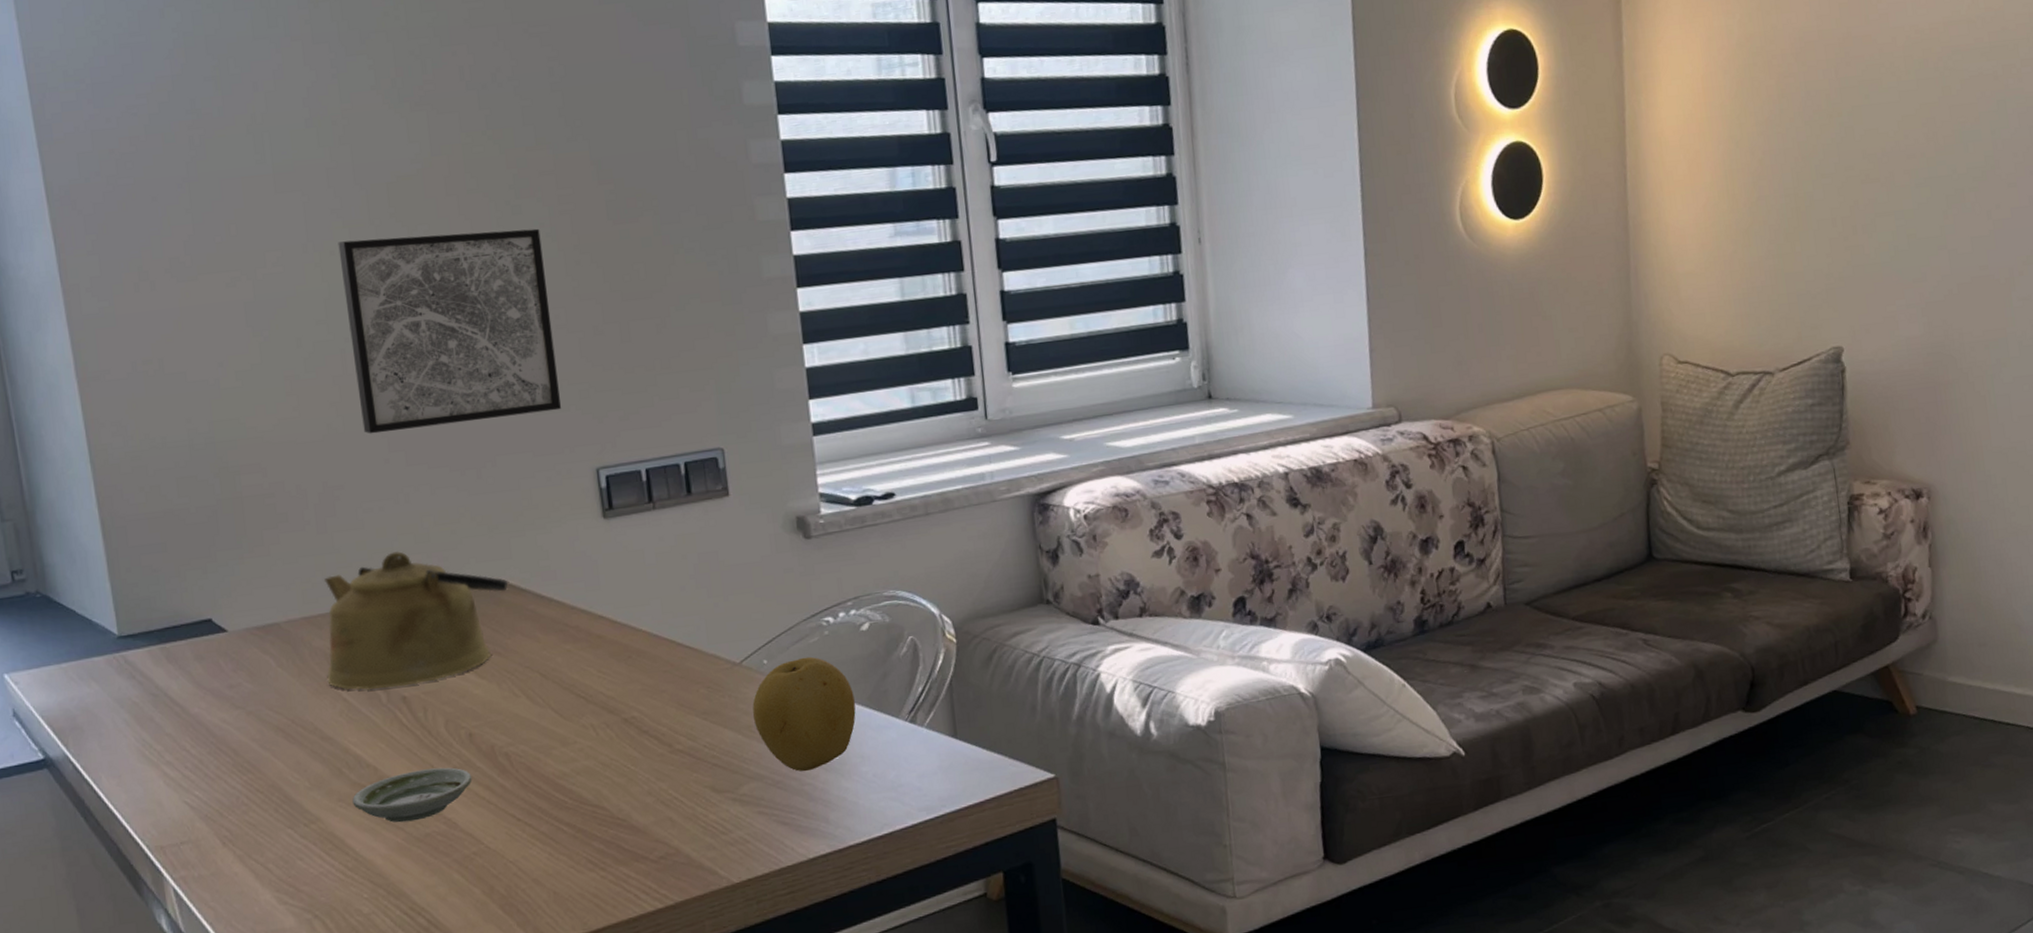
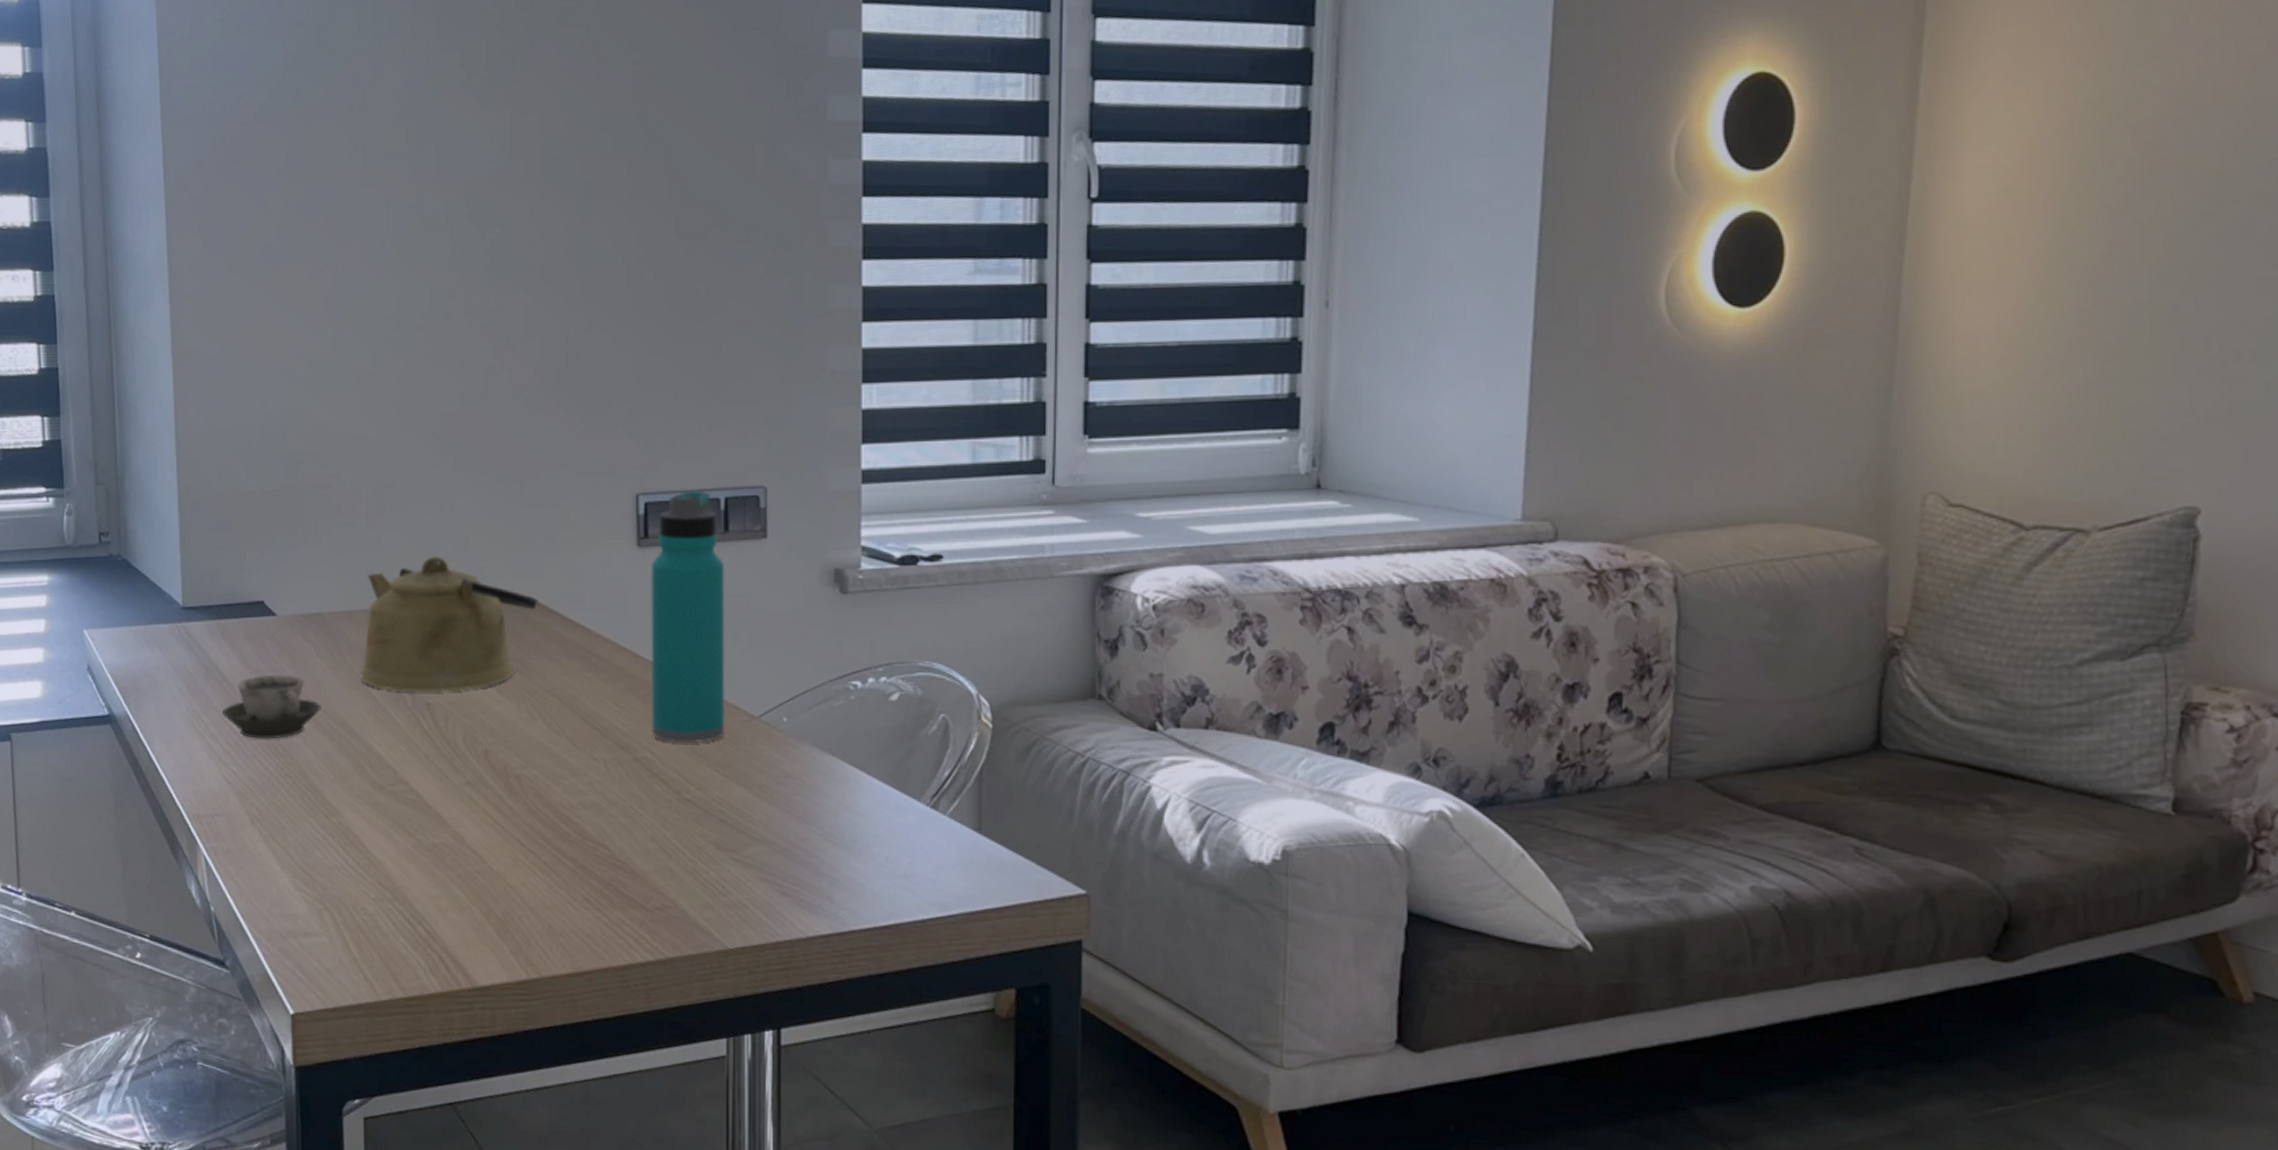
cup: none [176,688,288,760] -> present [222,674,321,739]
wall art: present [338,228,561,434] -> none [414,238,608,436]
saucer: present [352,767,473,823] -> none [370,779,483,830]
water bottle: none [618,458,709,700] -> present [651,490,725,744]
fruit: present [752,656,856,772] -> none [767,720,874,843]

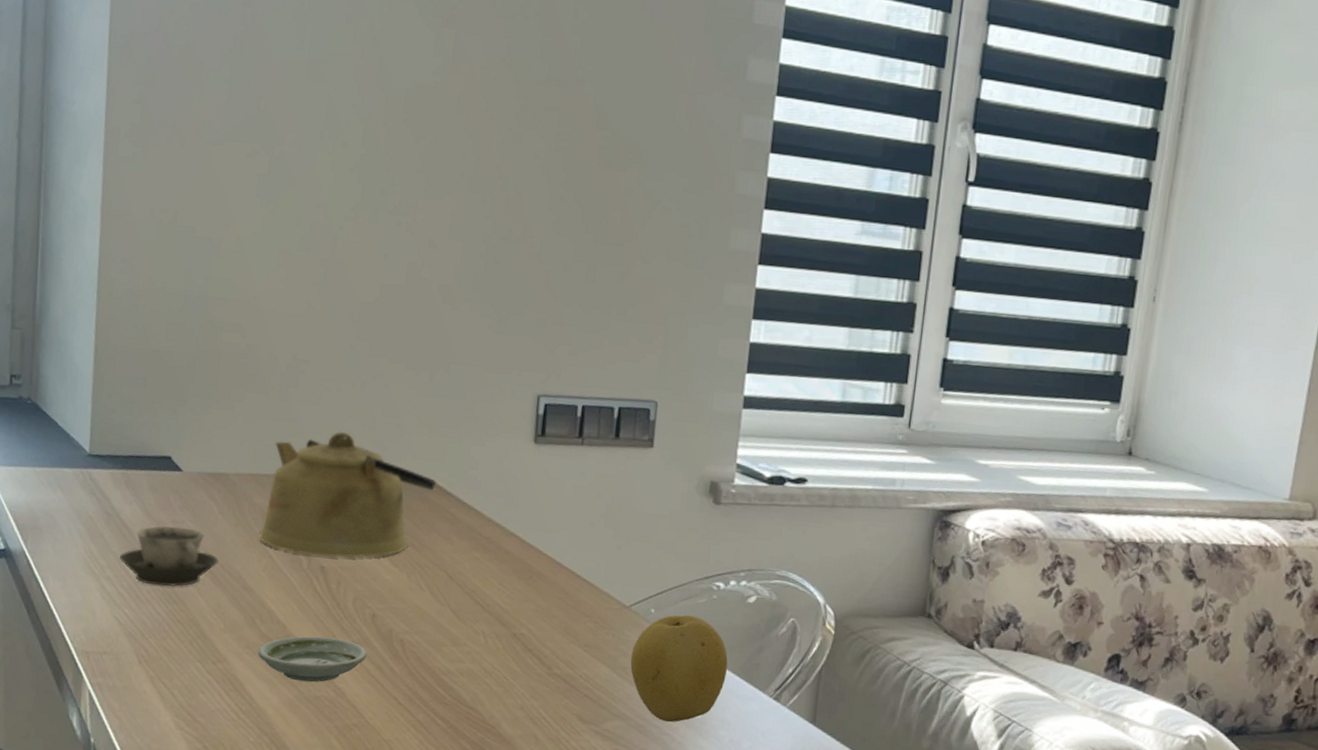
saucer: none [370,779,483,830] -> present [258,636,367,683]
water bottle: present [651,490,725,744] -> none [529,397,613,626]
fruit: none [767,720,874,843] -> present [630,614,728,723]

